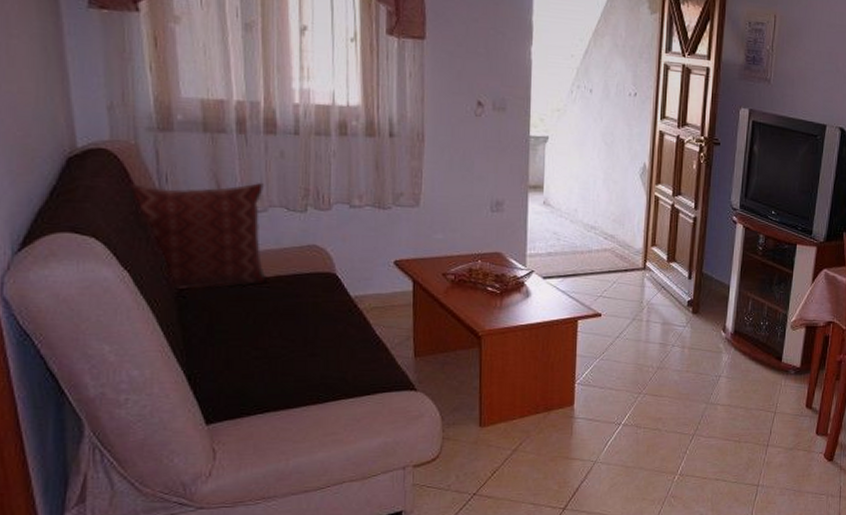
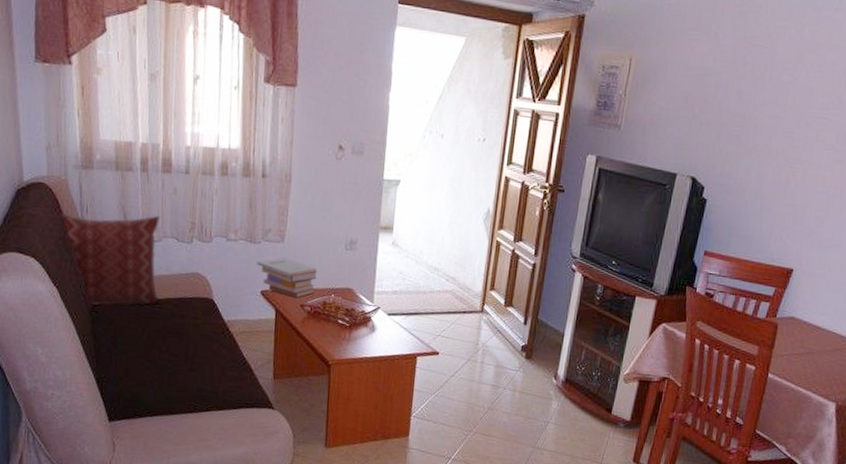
books: none [387,223,460,267] -> present [256,257,317,299]

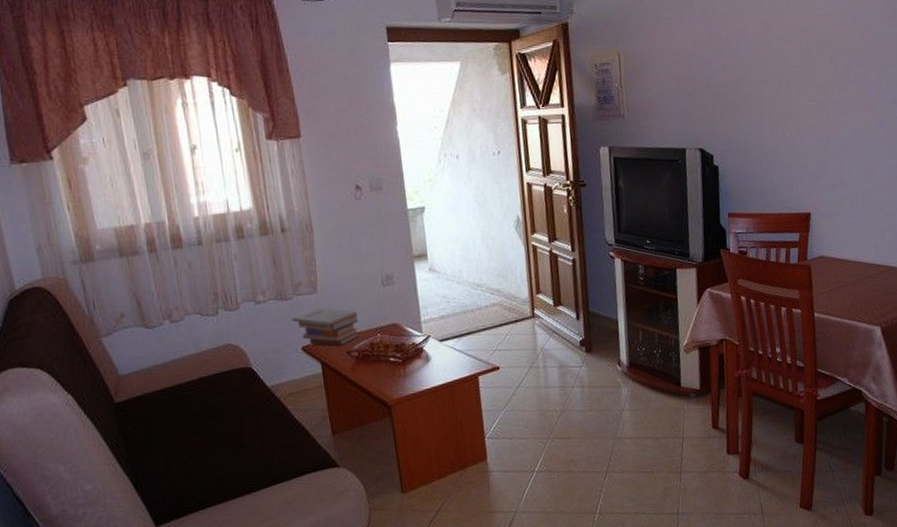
pillow: present [60,213,160,306] -> none [64,295,193,406]

